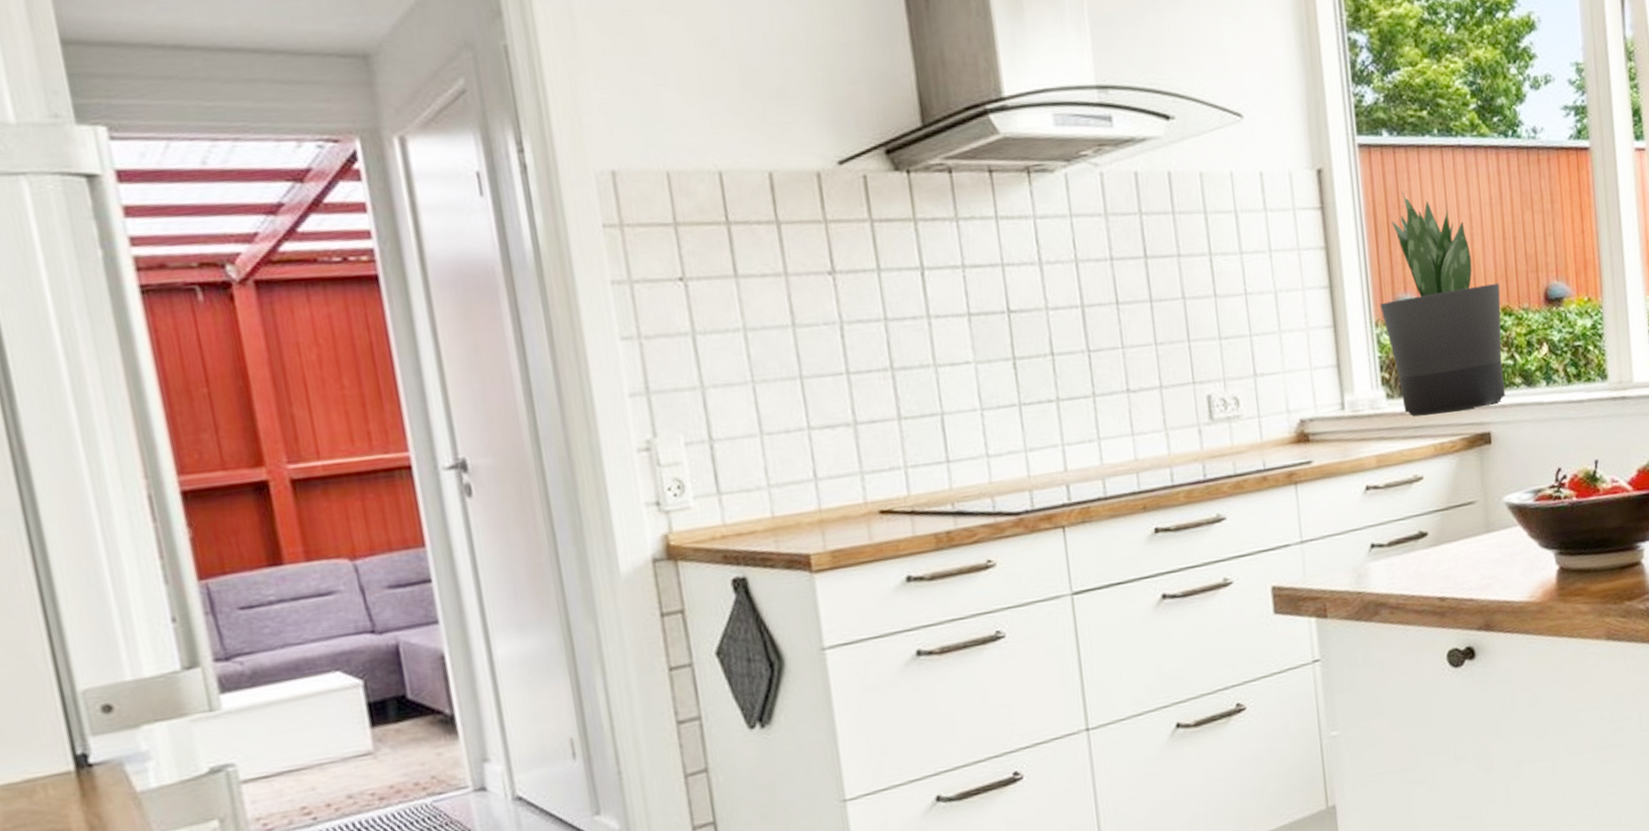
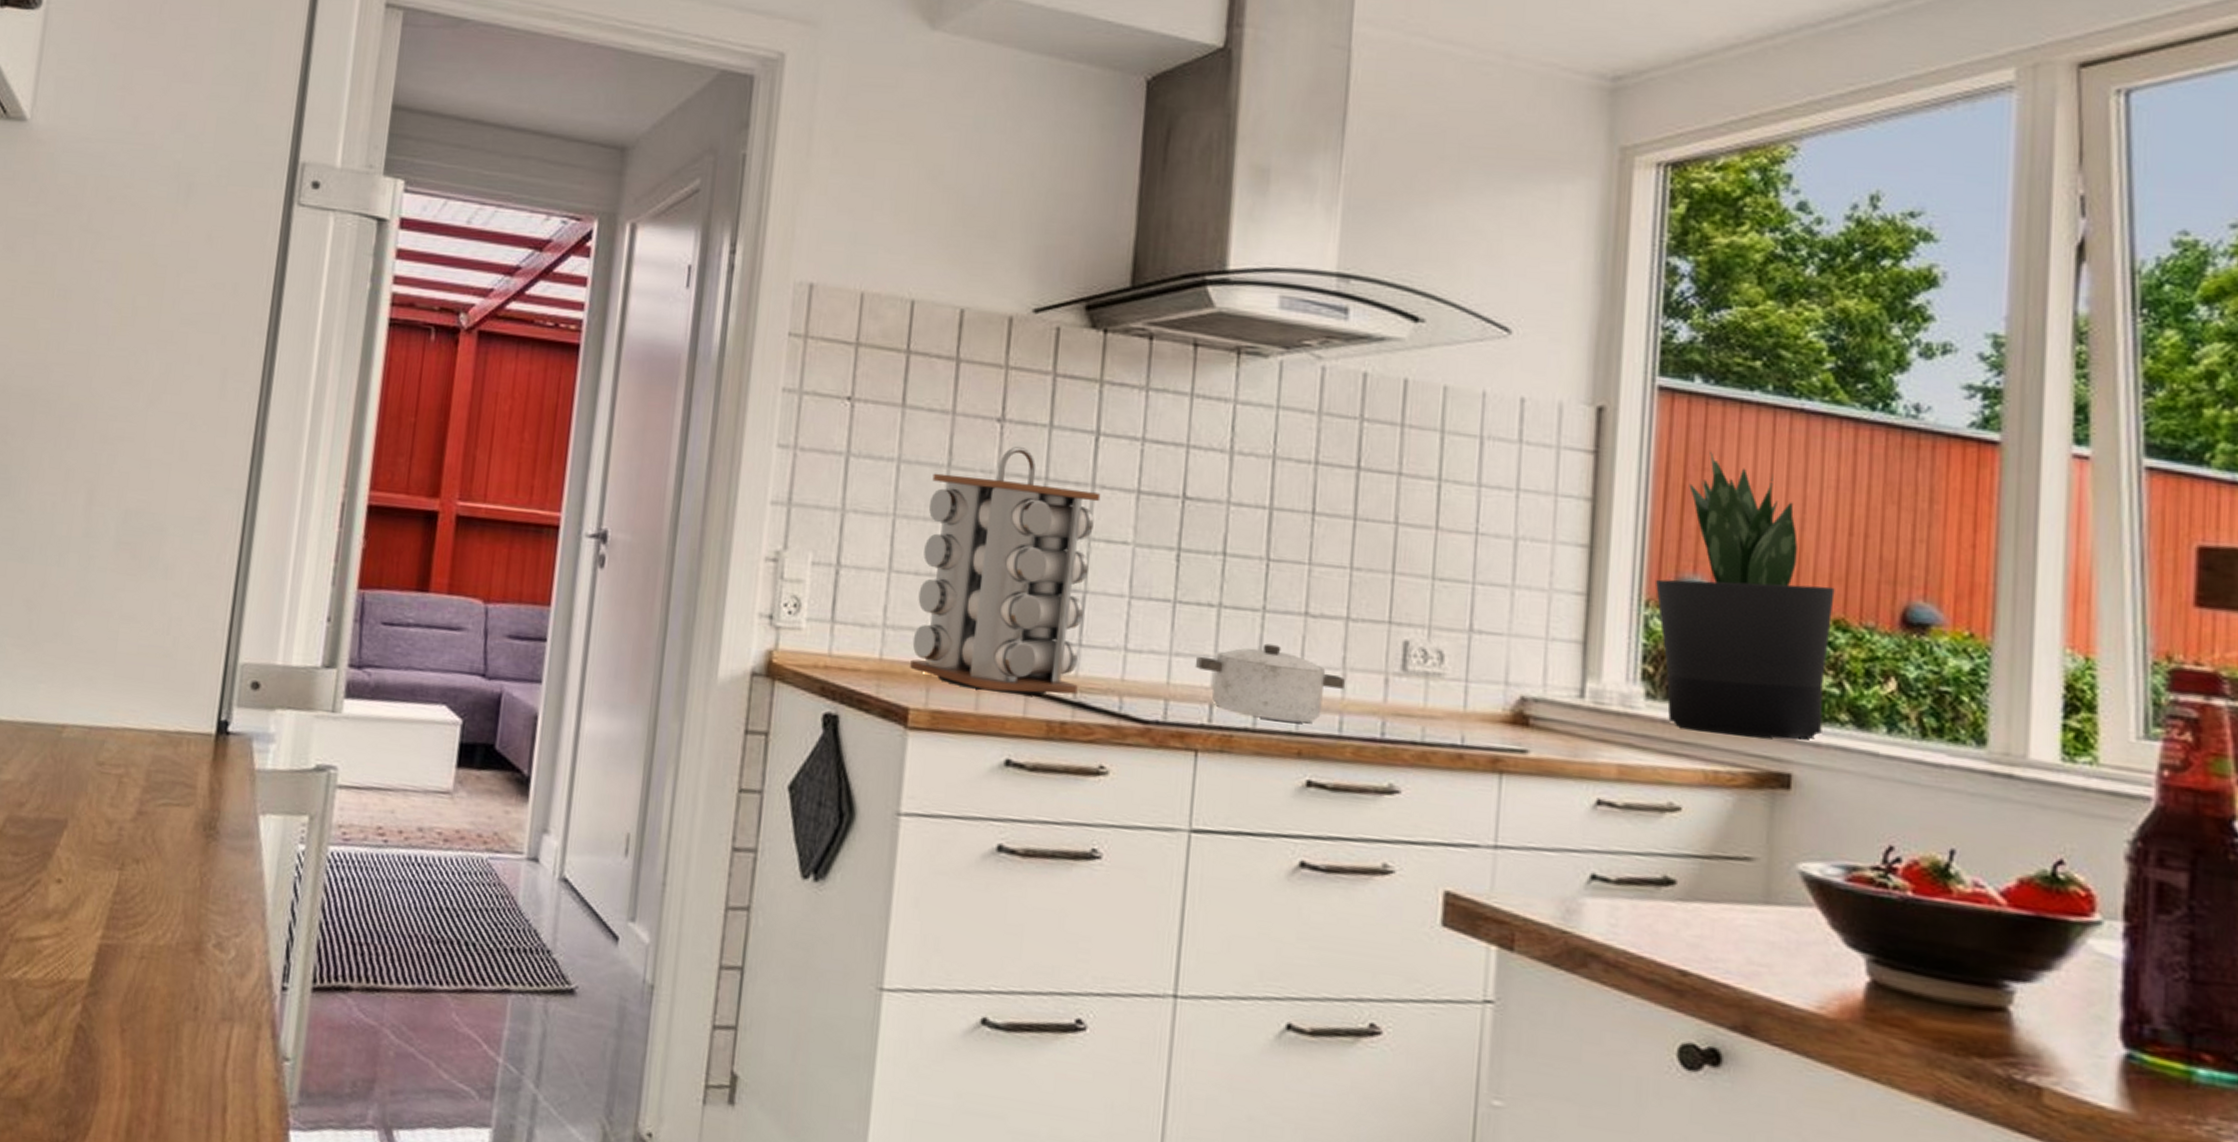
spice rack: none [780,293,955,524] -> present [910,446,1101,696]
cooking pot: none [1047,422,1169,488] -> present [1195,643,1345,724]

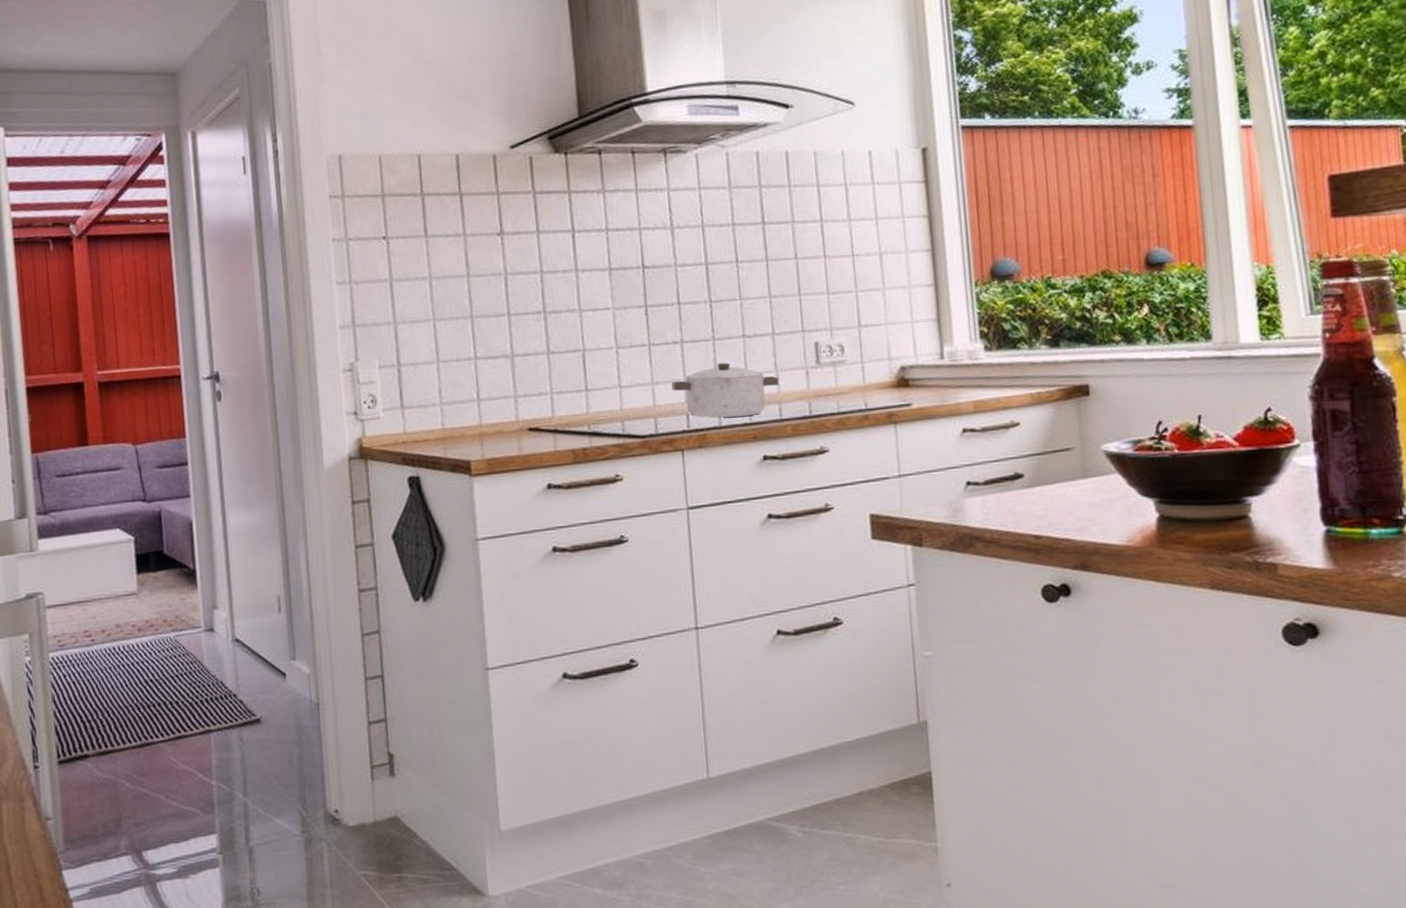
spice rack: present [910,446,1101,696] -> none [457,251,591,438]
planter: present [1656,451,1835,740] -> none [980,166,1105,367]

